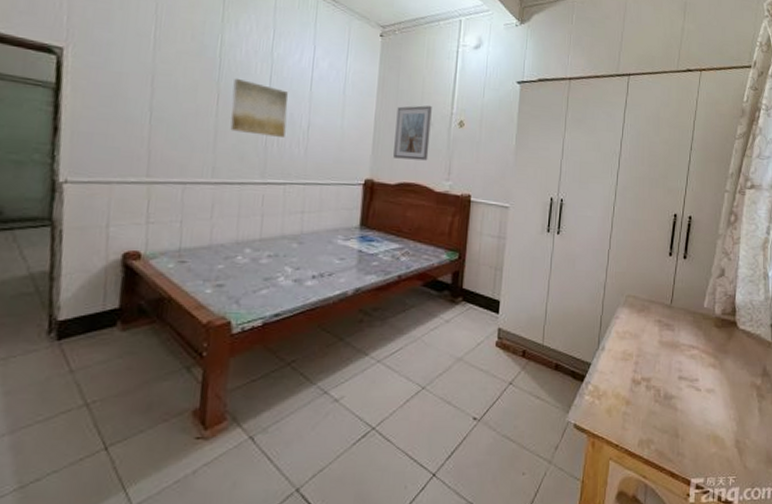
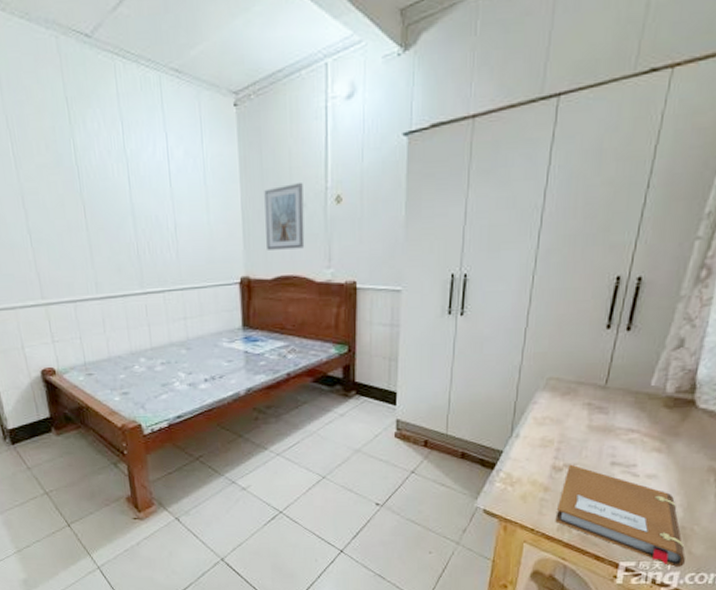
wall art: present [230,78,288,137] -> none [95,185,154,244]
notebook: none [636,377,742,482] -> present [555,464,685,567]

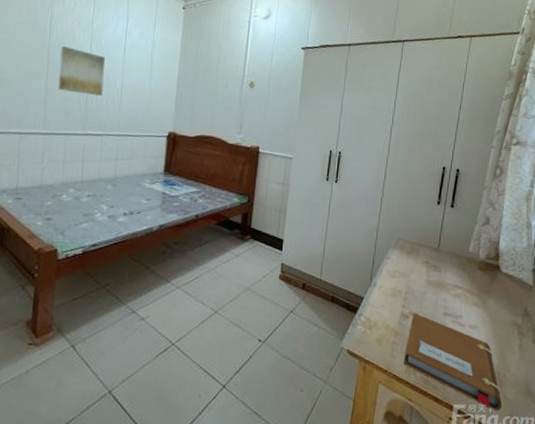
wall art: none [95,185,154,244] -> present [58,45,105,96]
picture frame: present [264,183,305,250] -> none [193,68,227,117]

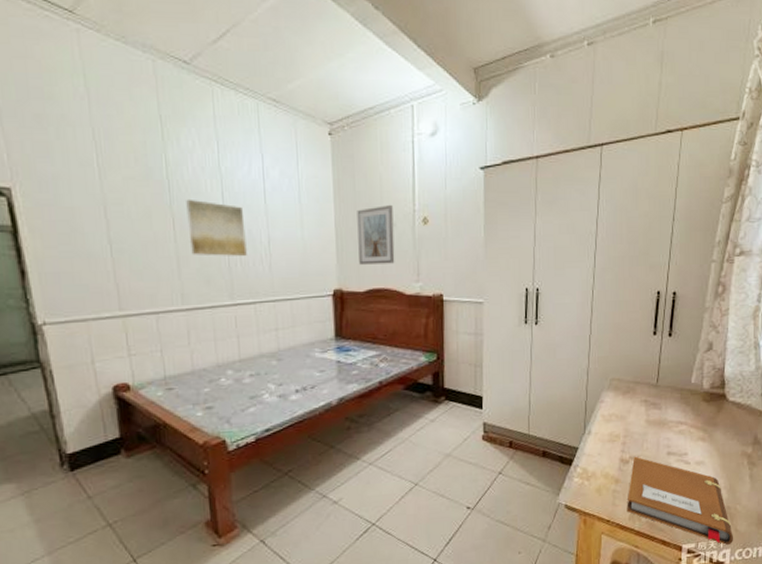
picture frame: none [193,68,227,117] -> present [357,205,395,265]

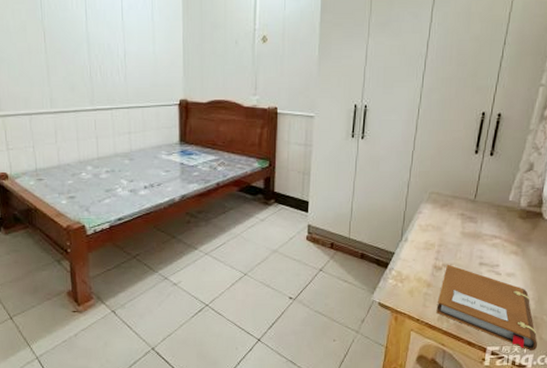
wall art: present [186,198,247,256] -> none [55,15,106,67]
picture frame: present [357,205,395,265] -> none [203,24,235,78]

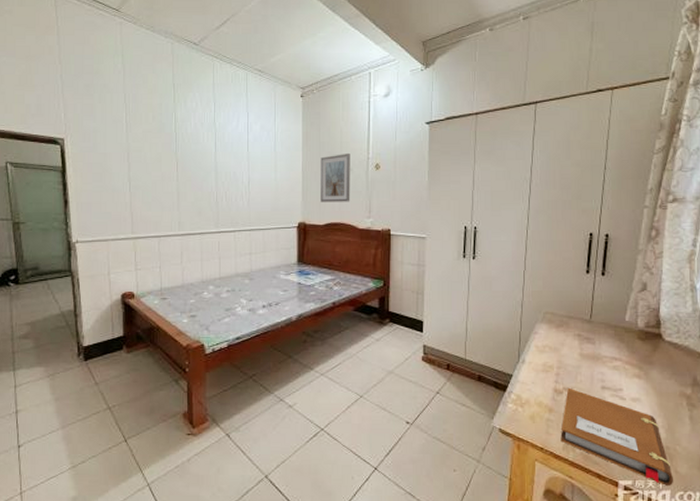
picture frame: none [203,24,235,78] -> present [320,154,351,202]

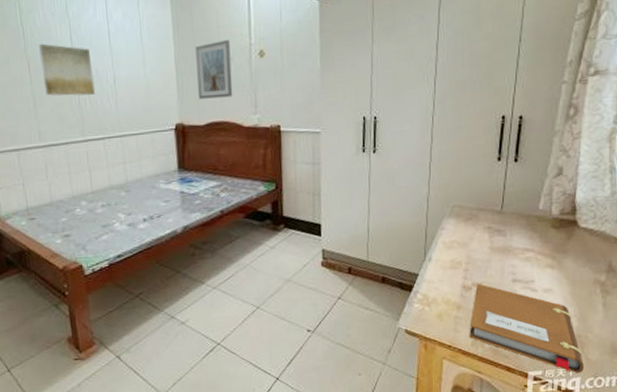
wall art: none [188,147,231,193] -> present [39,43,95,96]

